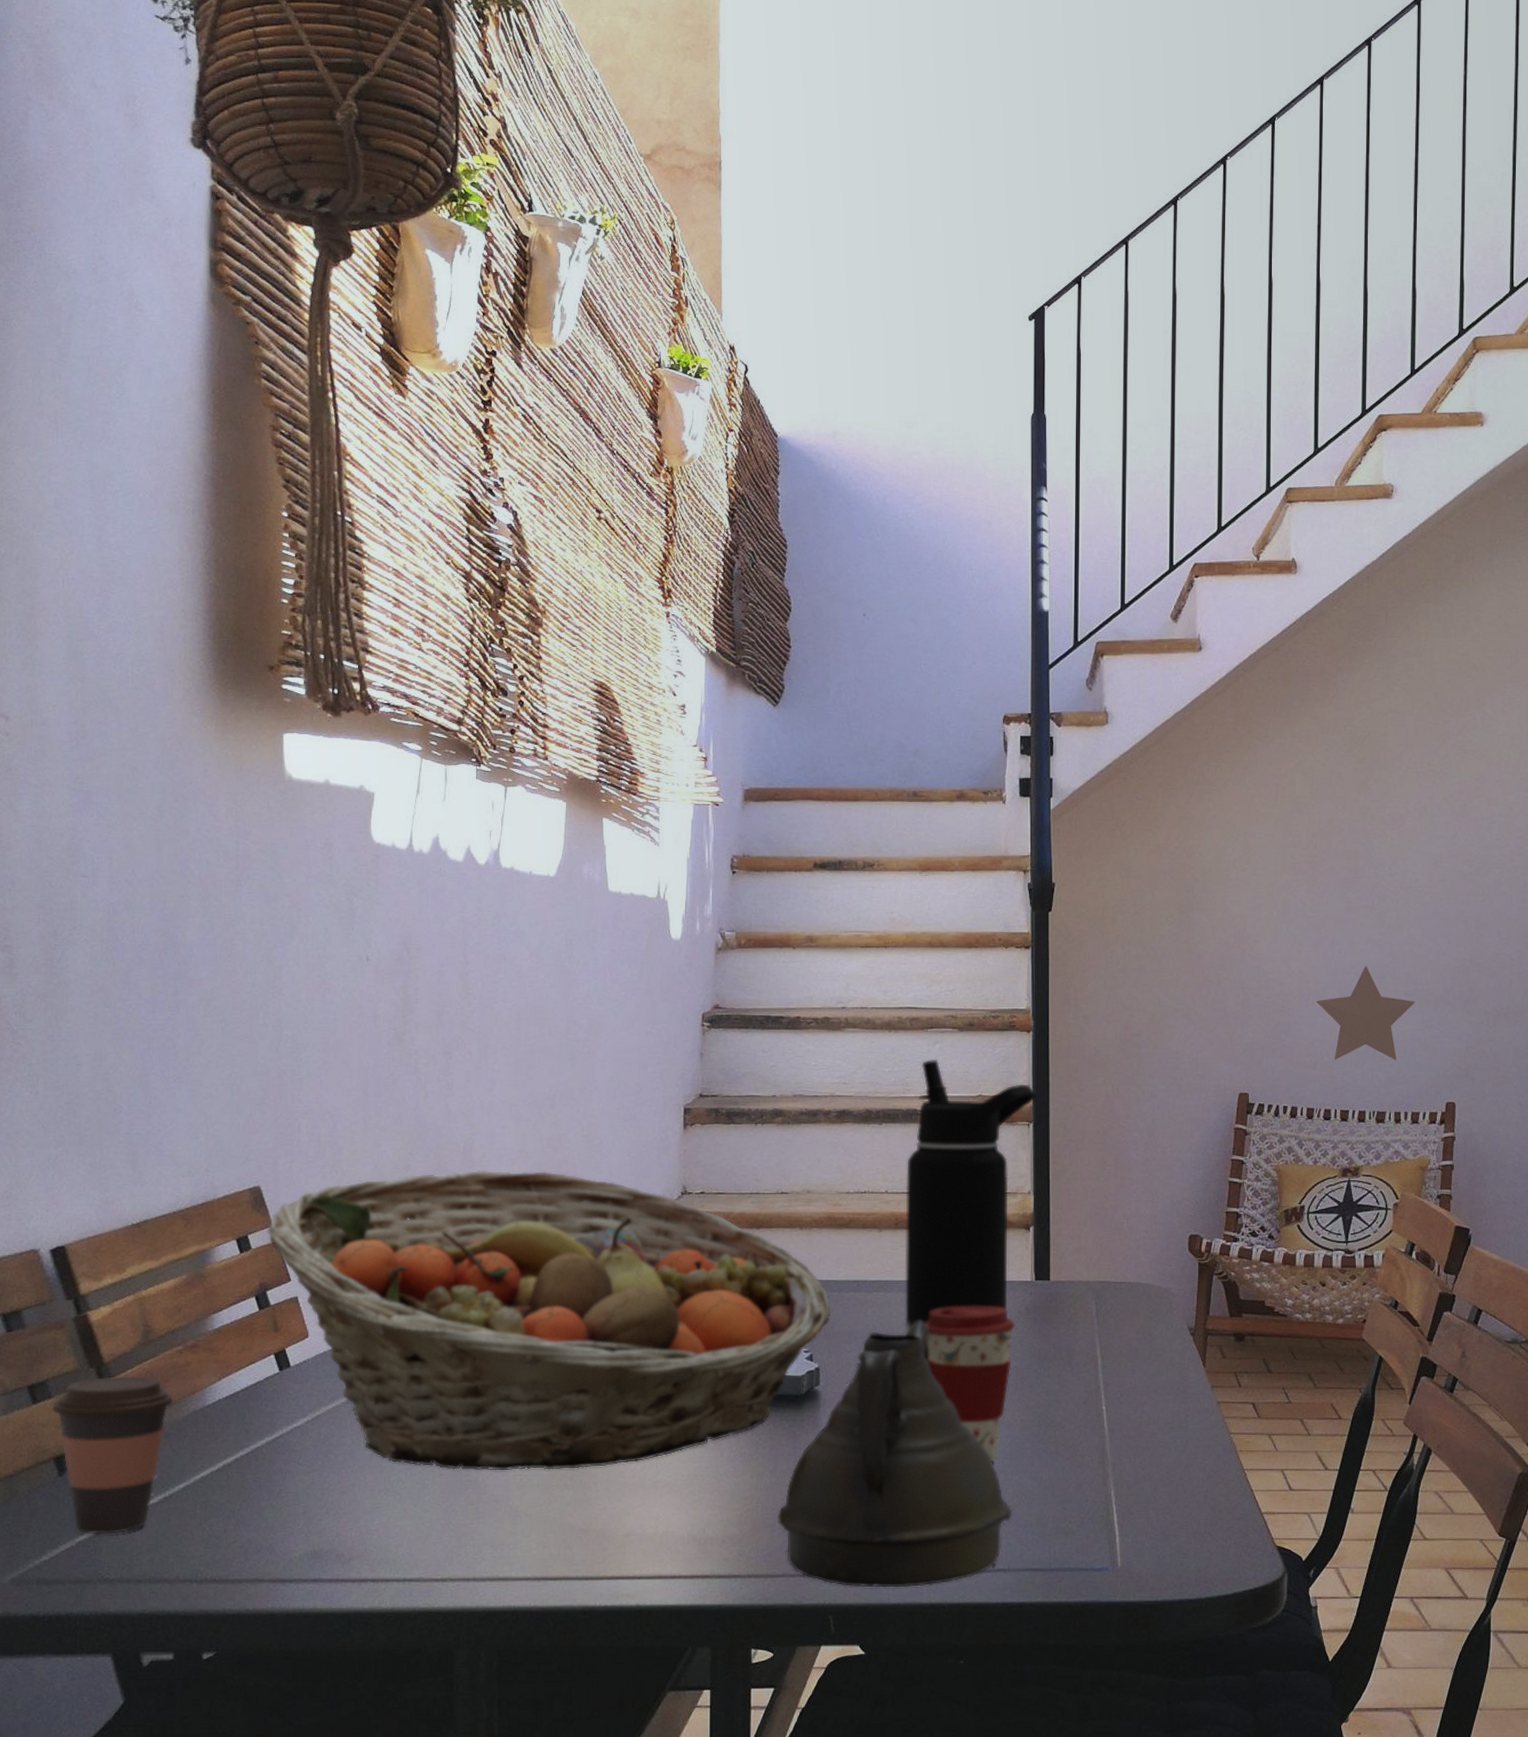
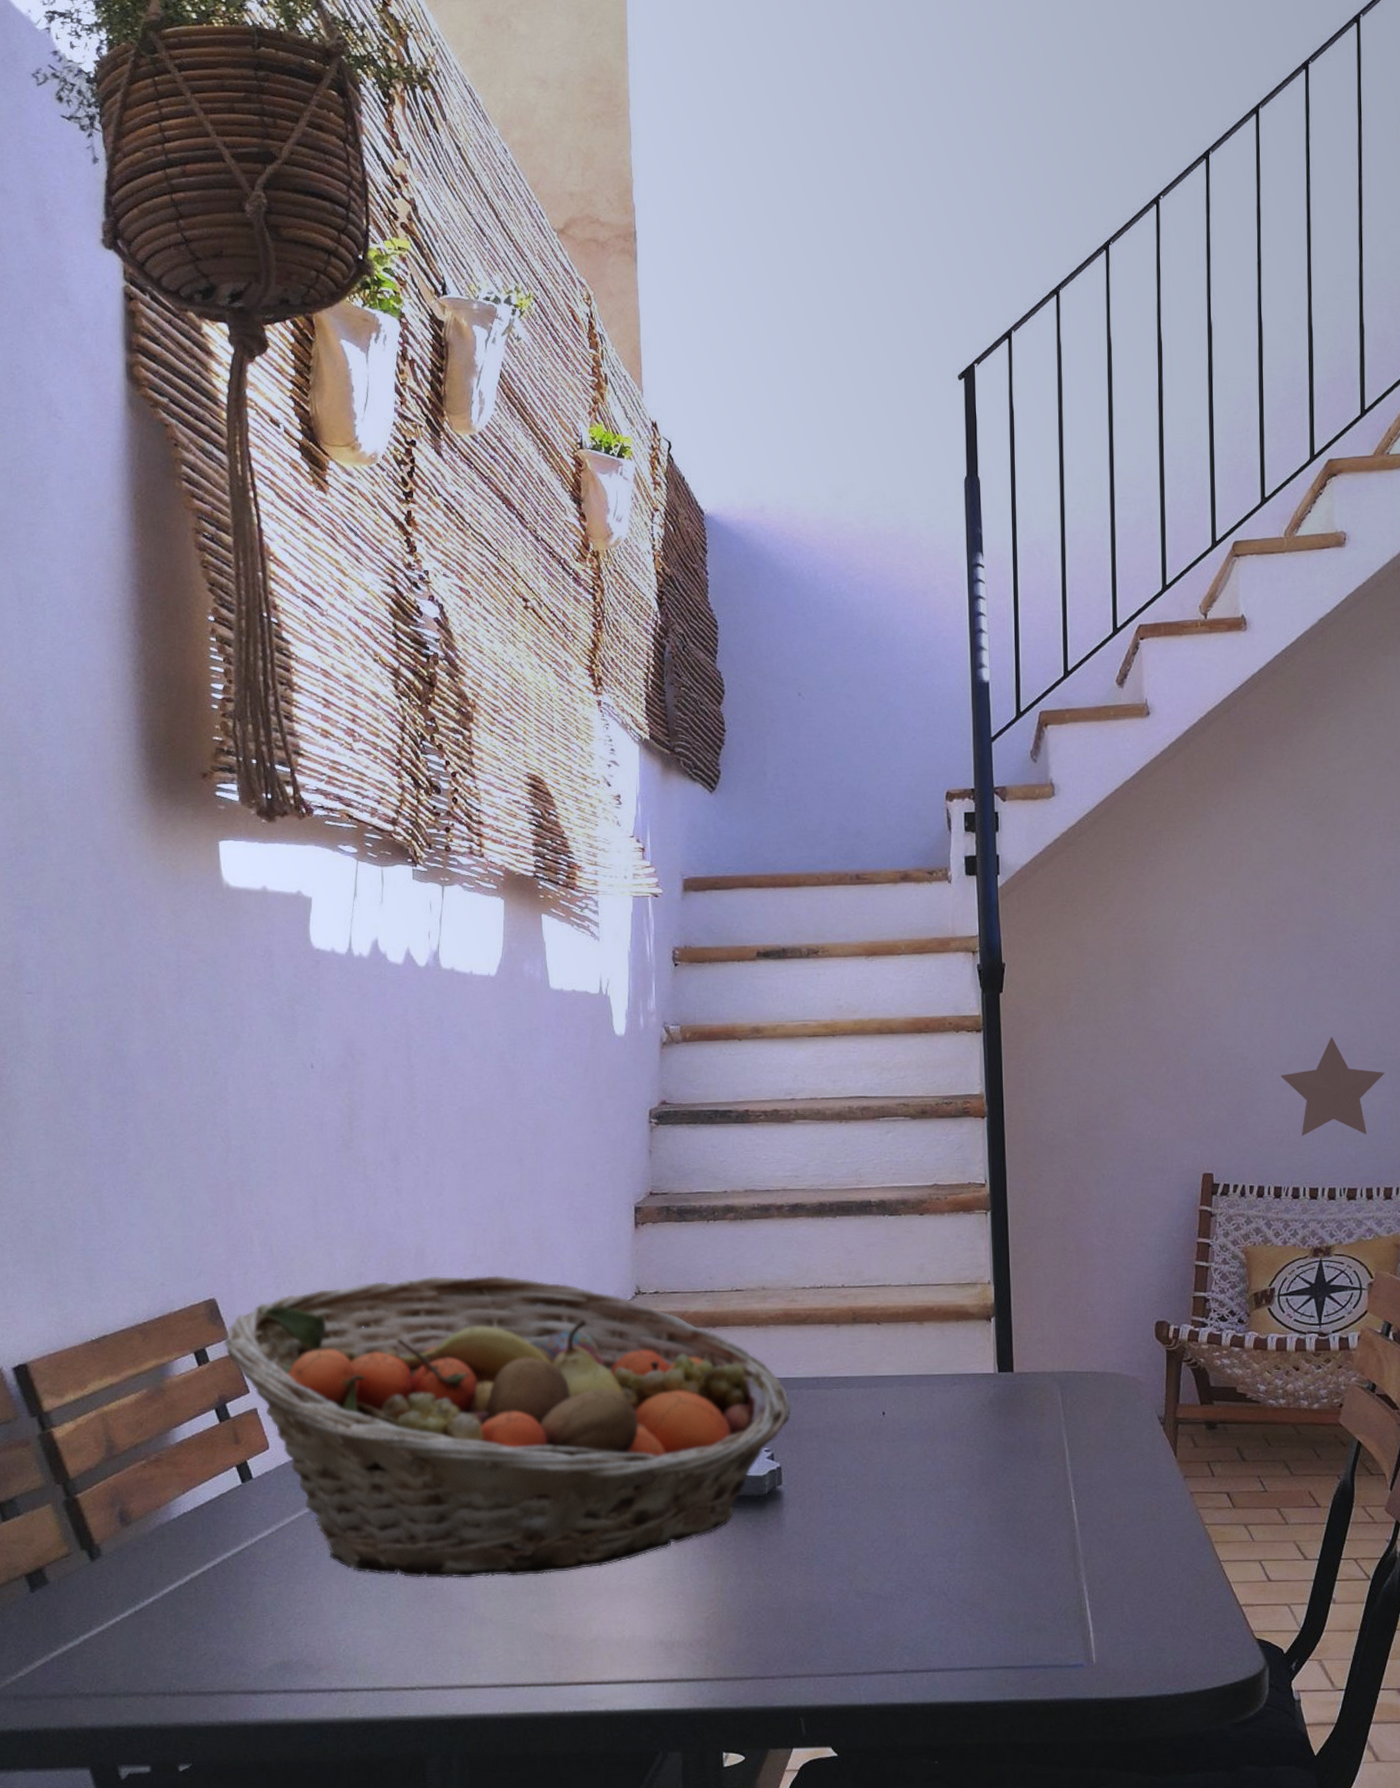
coffee cup: present [51,1376,175,1535] -> none [20,1491,141,1650]
teapot: present [777,1321,1012,1588] -> none [744,1417,983,1689]
water bottle: present [905,1059,1037,1361] -> none [862,1148,994,1457]
coffee cup: present [924,1306,1015,1462] -> none [886,1400,979,1558]

